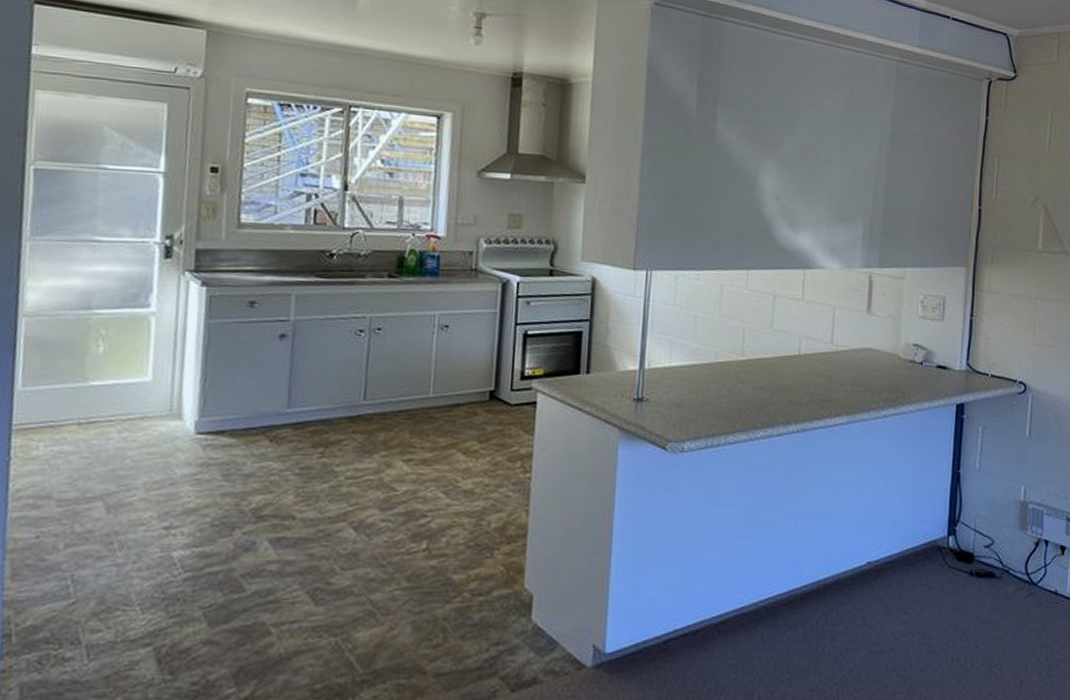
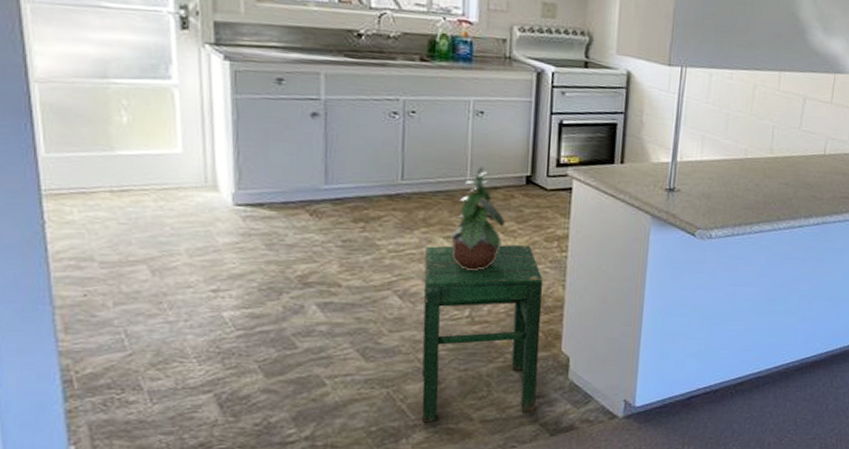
stool: none [371,466,506,678] -> present [422,244,543,423]
potted plant: none [410,382,467,496] -> present [451,166,505,270]

